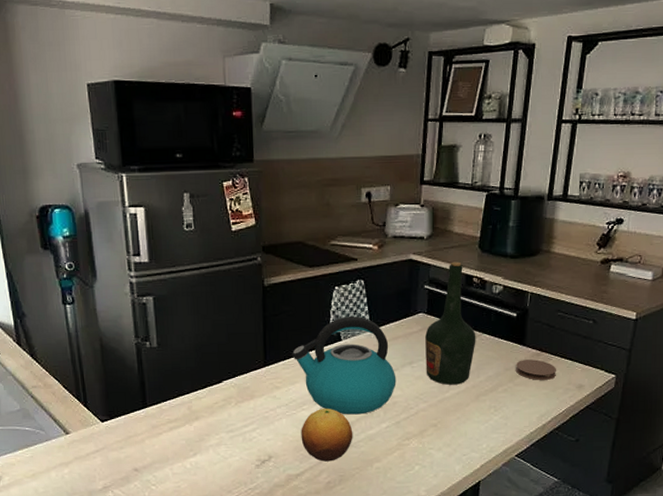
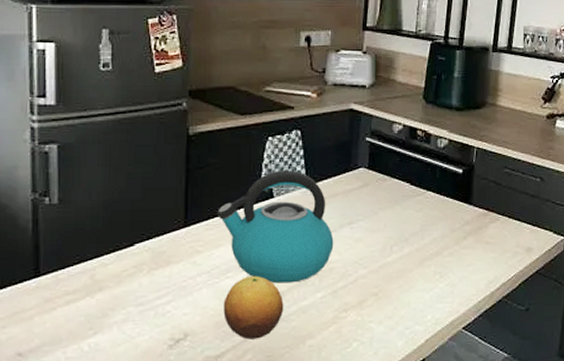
bottle: present [425,261,476,385] -> none [366,113,420,248]
coaster: present [515,359,557,380] -> none [461,220,505,243]

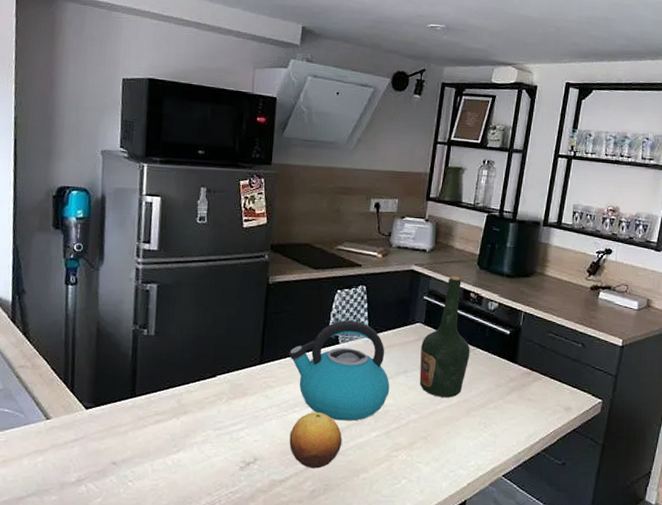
bottle: none [366,113,420,248] -> present [419,276,470,398]

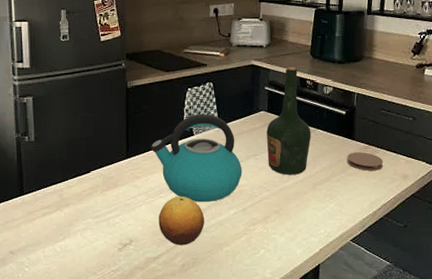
coaster: none [506,377,547,400] -> present [346,152,384,171]

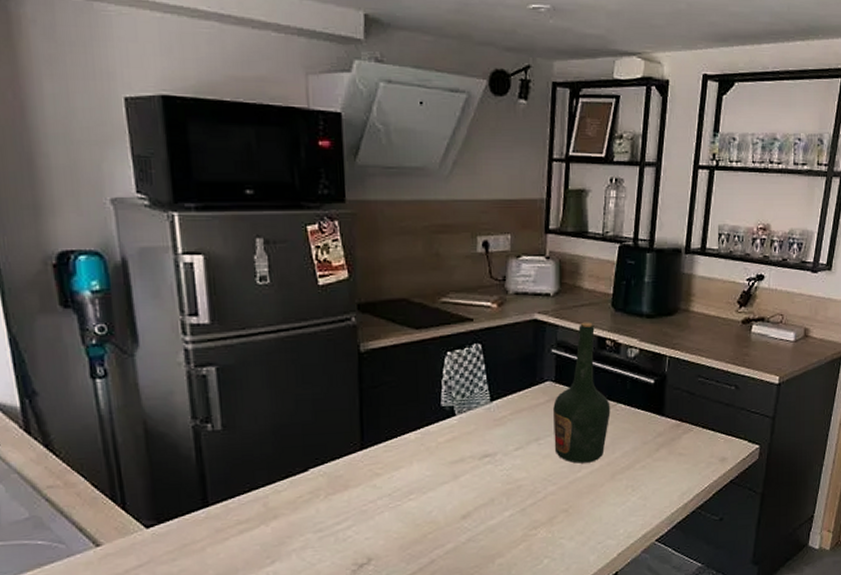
kettle: present [151,114,242,202] -> none [396,387,521,504]
fruit: present [158,195,205,245] -> none [407,496,471,561]
coaster: present [346,152,384,171] -> none [653,431,699,454]

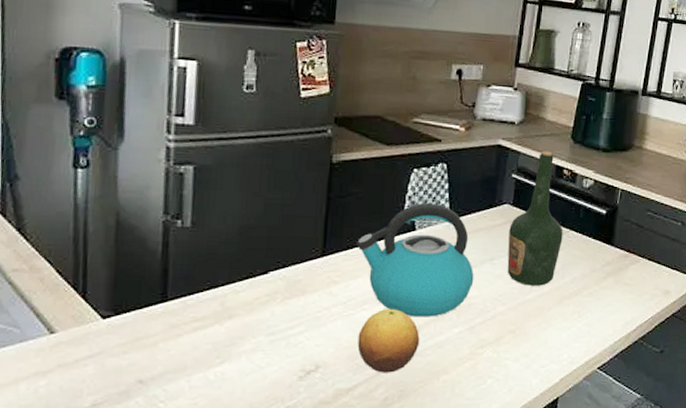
kettle: none [396,387,521,504] -> present [357,203,474,317]
fruit: none [407,496,471,561] -> present [357,308,420,373]

